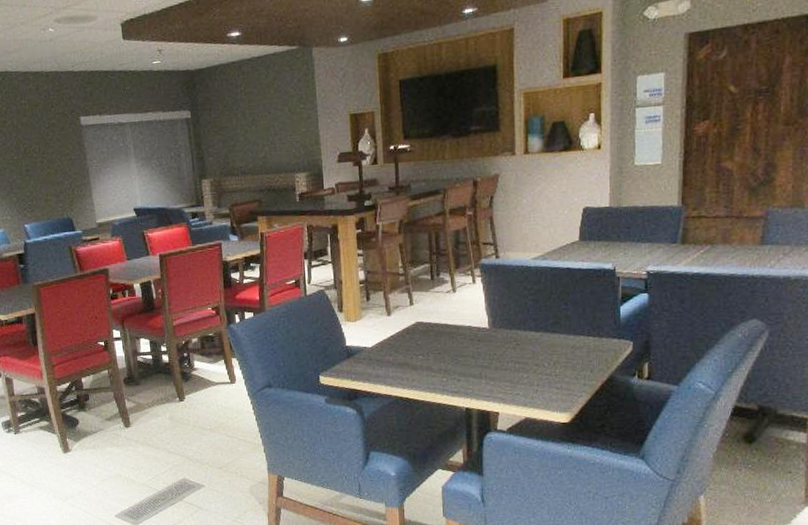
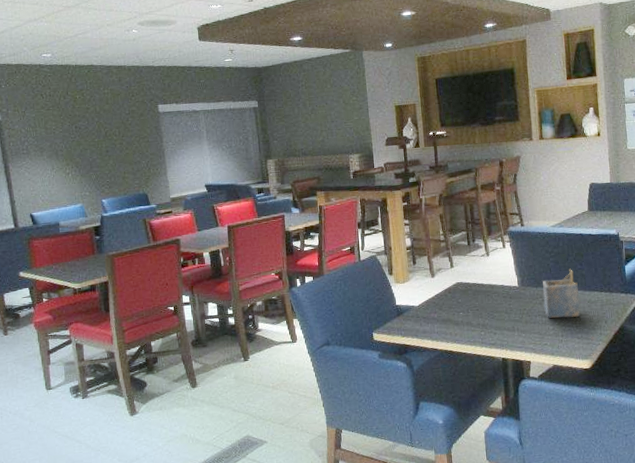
napkin holder: none [517,308,562,365] -> present [542,268,581,318]

